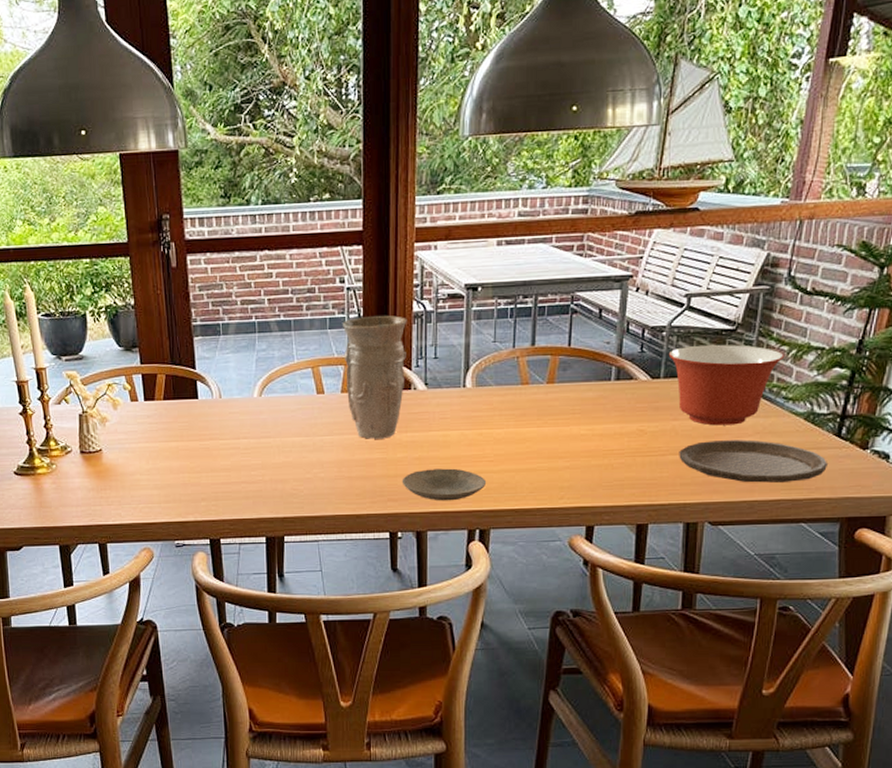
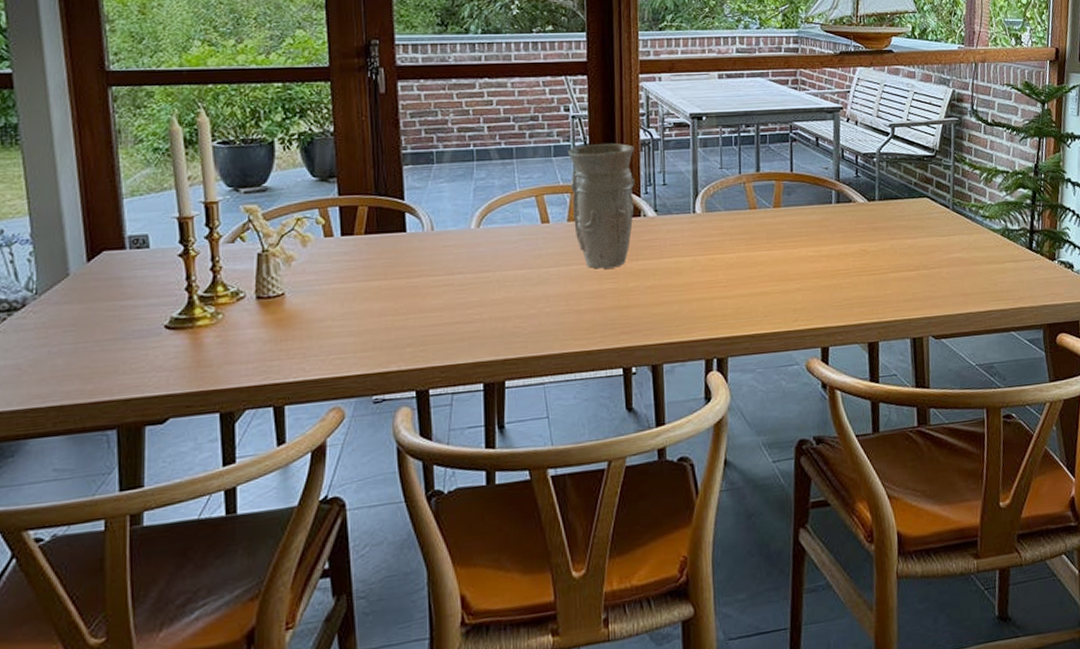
plate: present [401,468,487,501] -> none [634,295,722,331]
mixing bowl: present [668,344,784,426] -> none [880,169,977,244]
plate: present [679,440,827,483] -> none [899,255,1026,296]

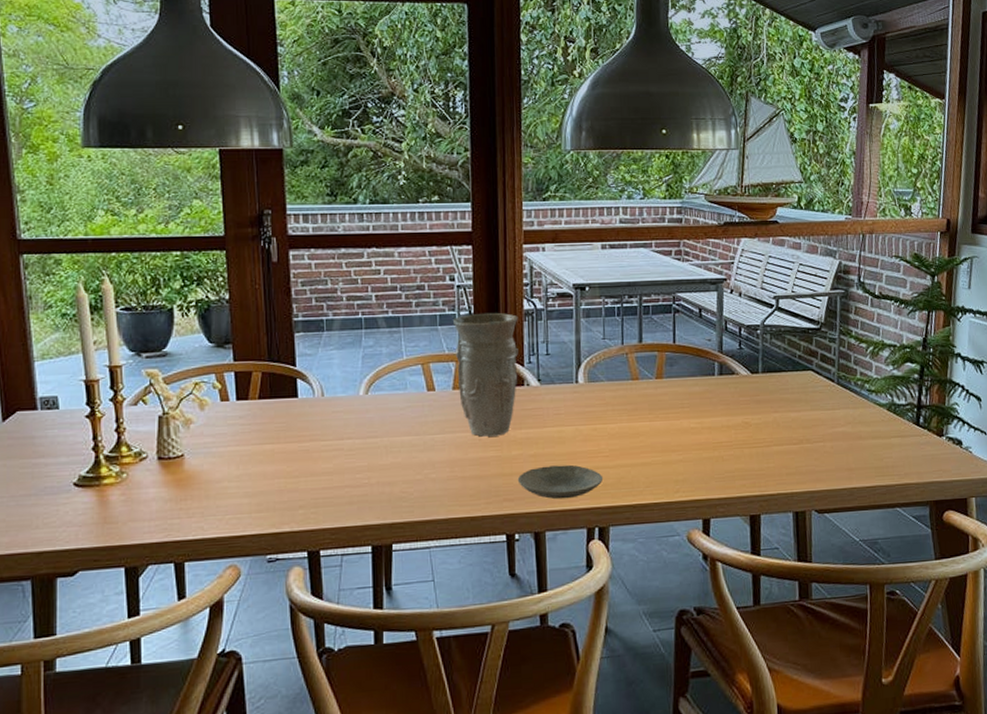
plate: none [634,295,722,331] -> present [517,464,604,500]

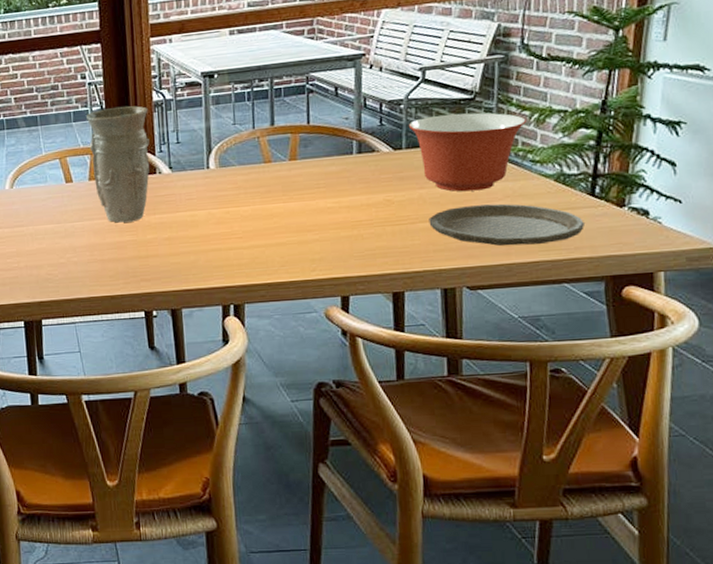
plate: present [517,464,604,500] -> none [153,246,238,279]
mixing bowl: none [764,342,863,417] -> present [408,112,526,192]
plate: none [782,430,912,471] -> present [429,203,584,246]

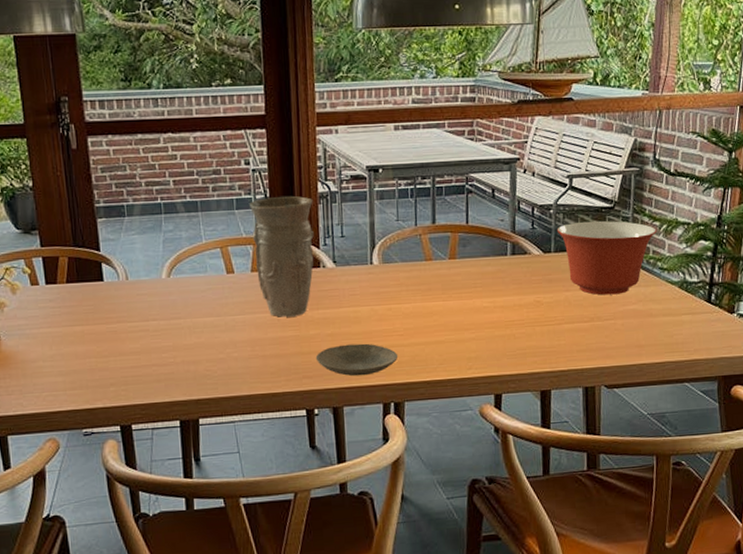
plate: none [153,246,238,279] -> present [315,343,399,377]
plate: present [429,203,584,246] -> none [573,307,702,347]

